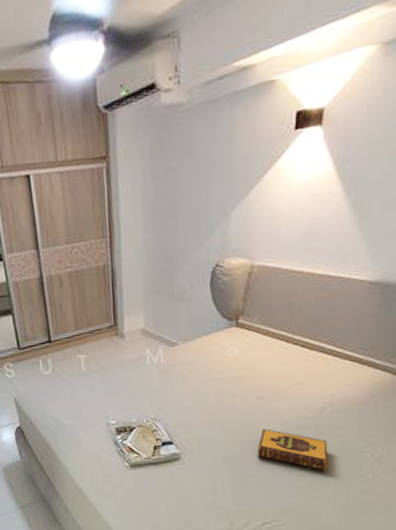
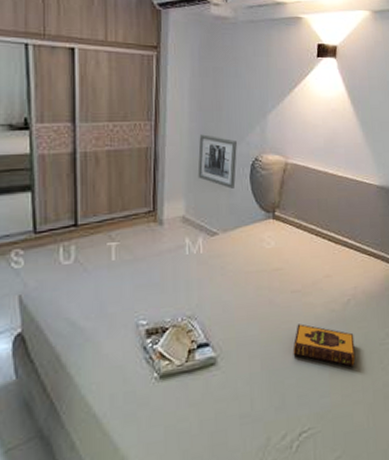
wall art: none [154,244,196,299] -> present [197,134,237,189]

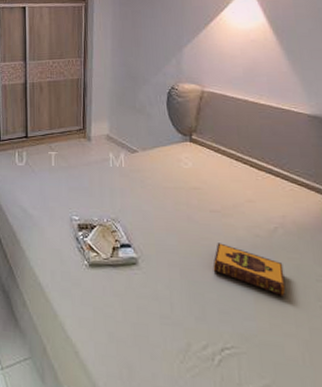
wall art: present [197,134,237,189] -> none [119,67,154,113]

